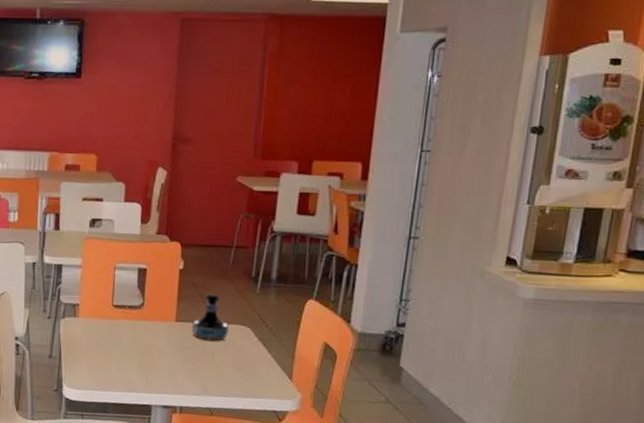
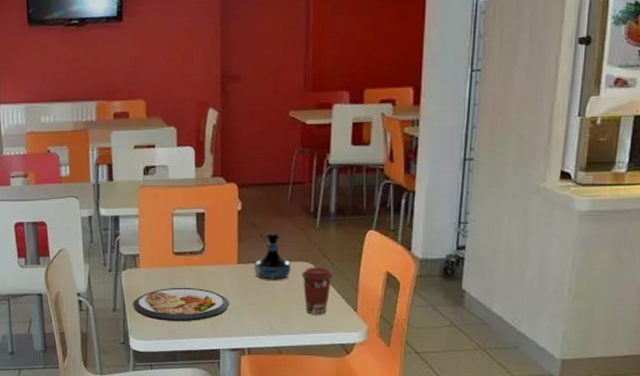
dish: none [69,339,165,375] -> present [133,287,230,322]
coffee cup: none [239,331,271,380] -> present [302,267,334,315]

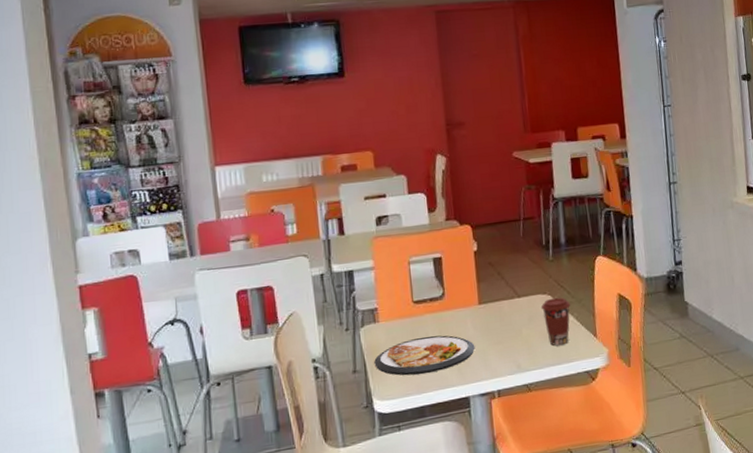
tequila bottle: present [254,233,291,280] -> none [495,269,531,317]

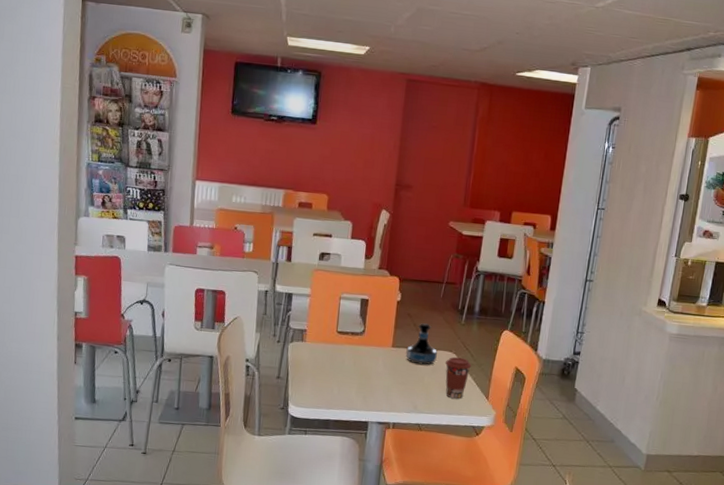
dish: present [374,335,475,376] -> none [295,362,382,395]
tequila bottle: none [495,269,531,317] -> present [406,323,437,365]

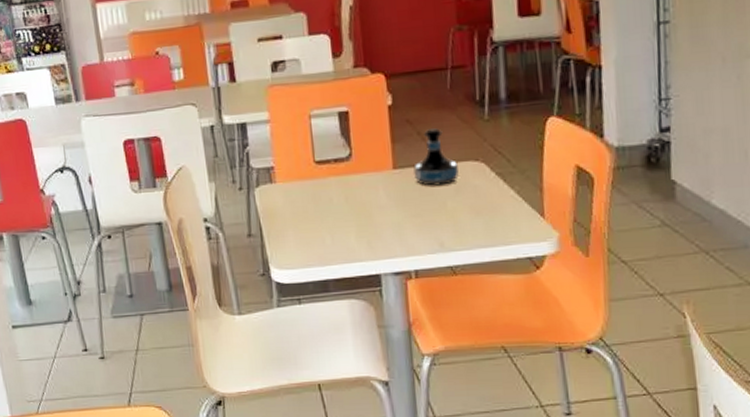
coffee cup: present [445,356,472,399] -> none [472,165,512,225]

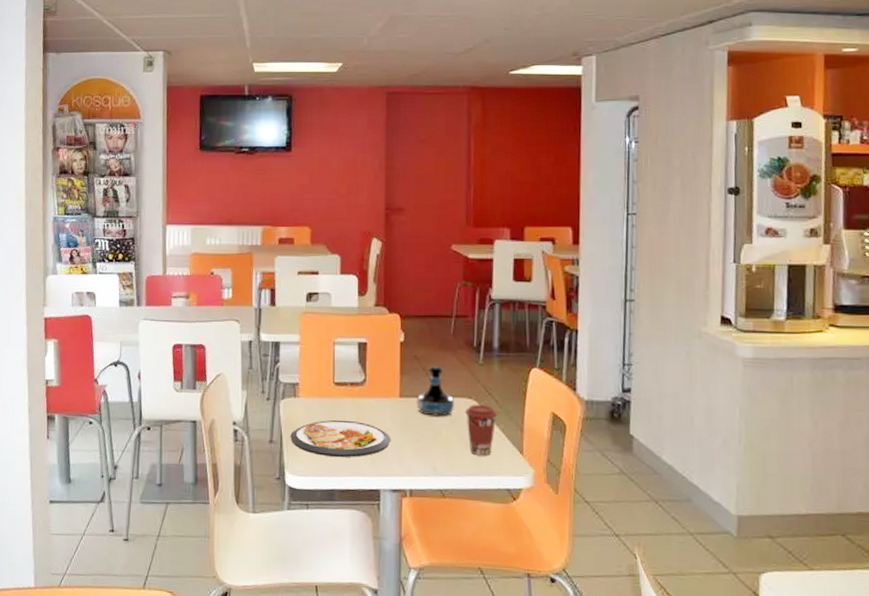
dish: none [271,202,388,245] -> present [290,420,391,458]
coffee cup: none [472,165,512,225] -> present [466,404,498,456]

